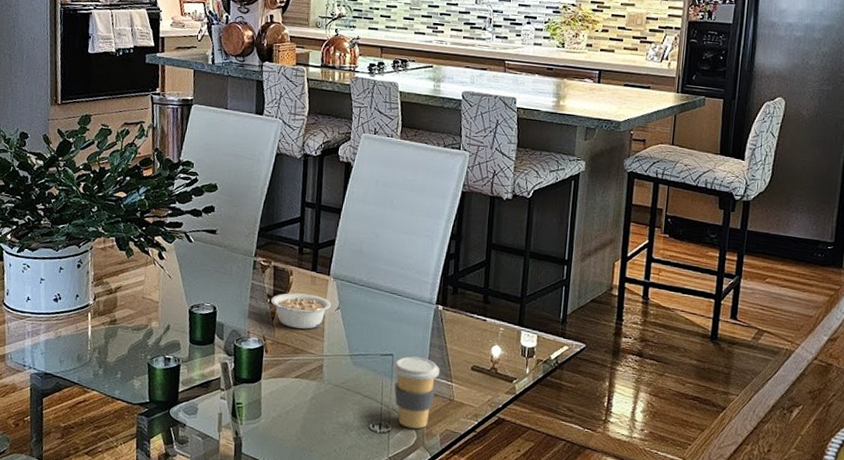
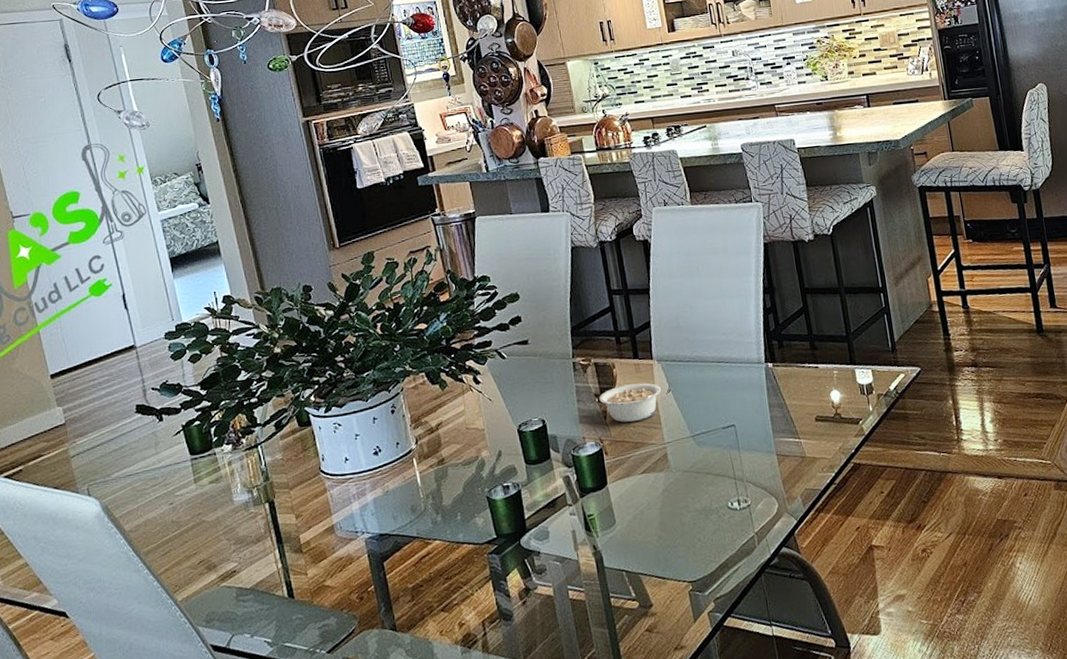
coffee cup: present [392,356,440,429] -> none [737,420,786,497]

